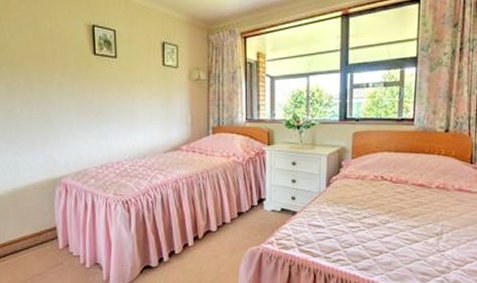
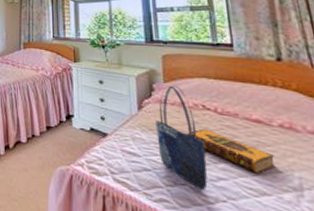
shopping bag: none [340,161,378,248] -> present [155,85,208,192]
hardback book: none [365,196,428,227] -> present [186,128,276,174]

